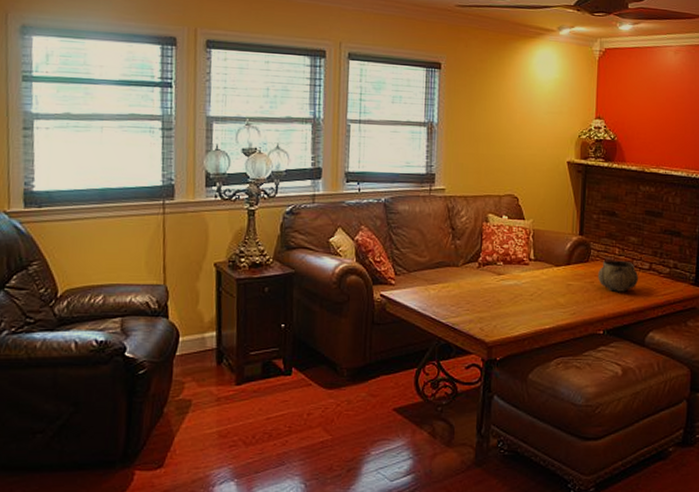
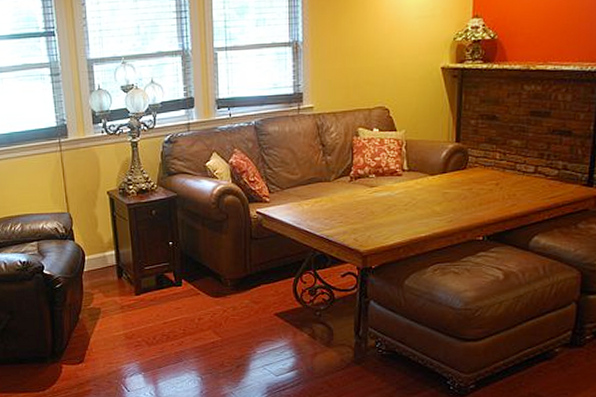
decorative bowl: present [598,260,639,292] -> none [477,165,523,197]

